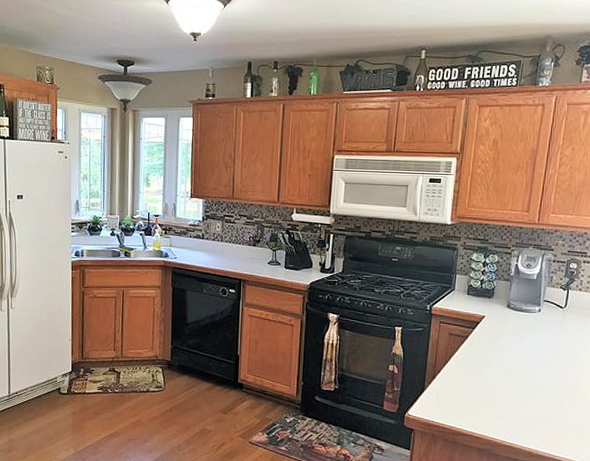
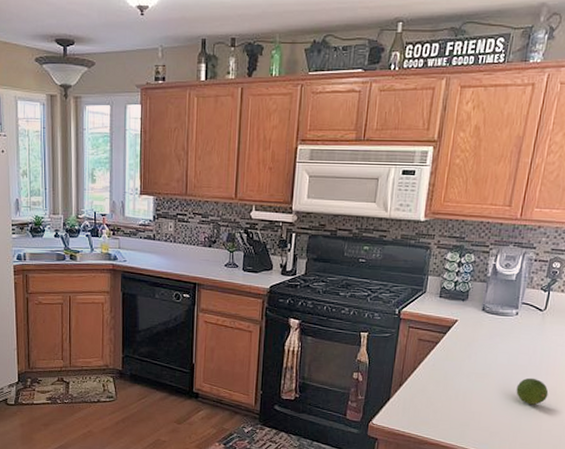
fruit: none [542,371,573,397] -> present [516,377,549,405]

